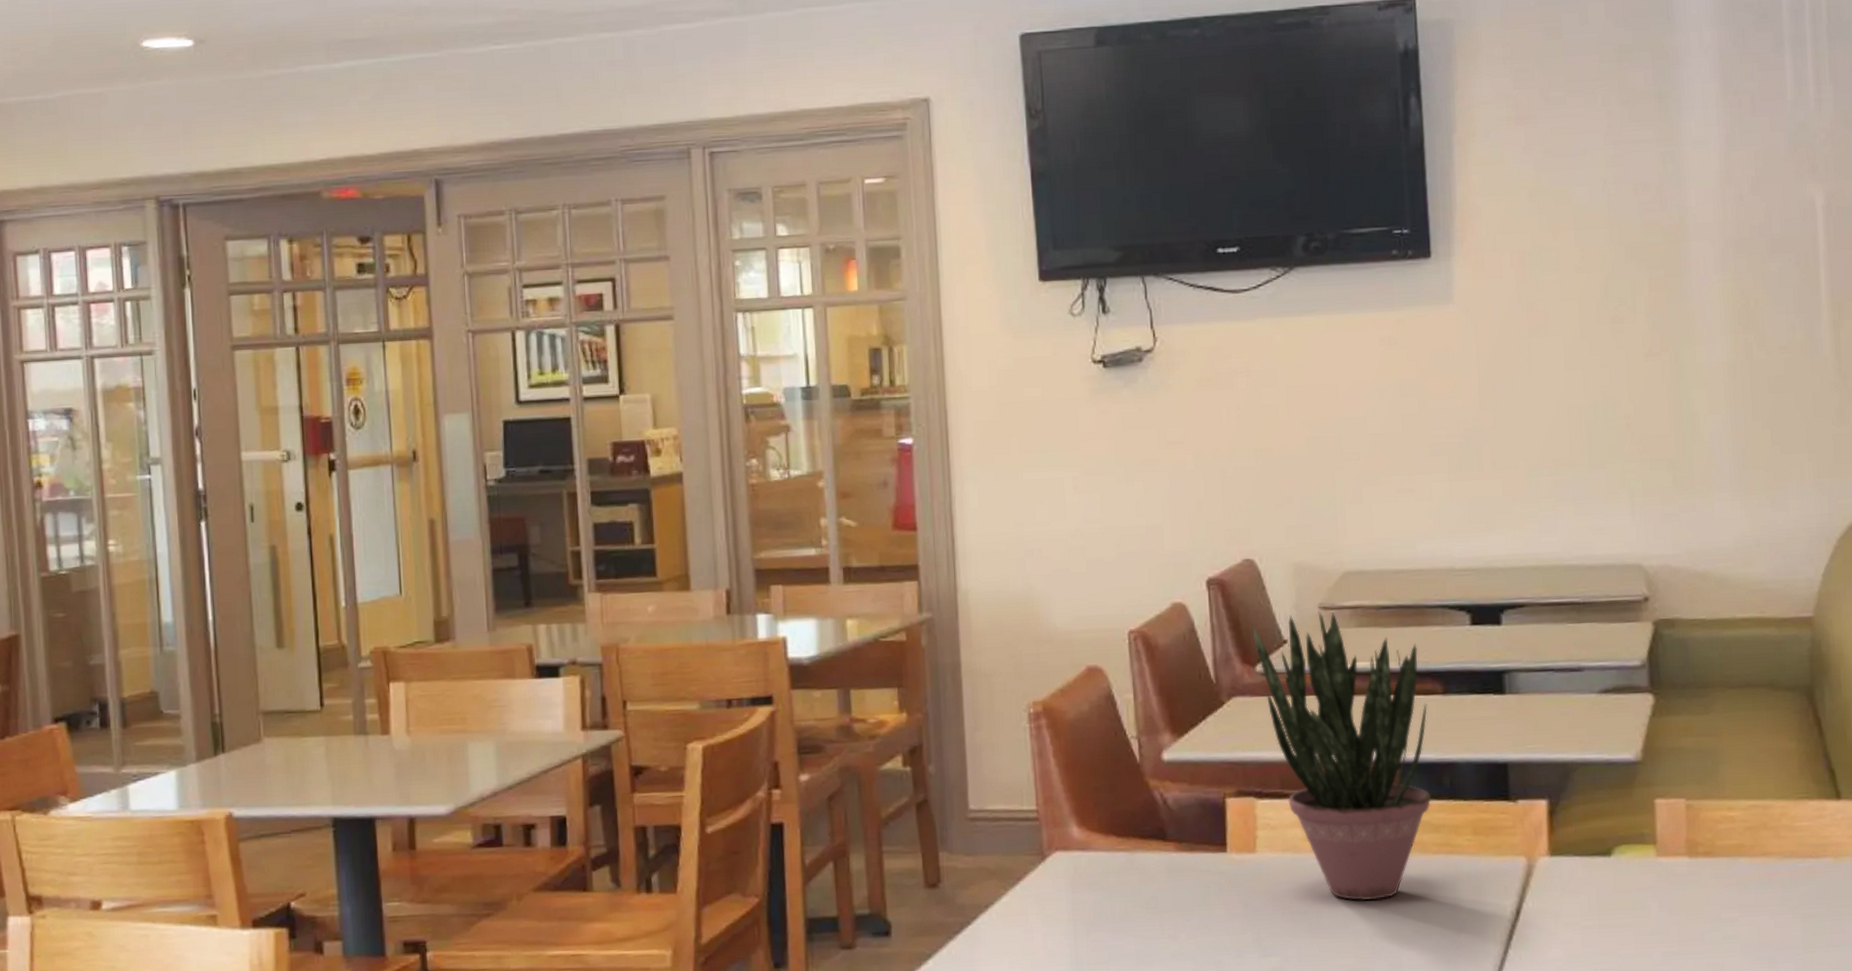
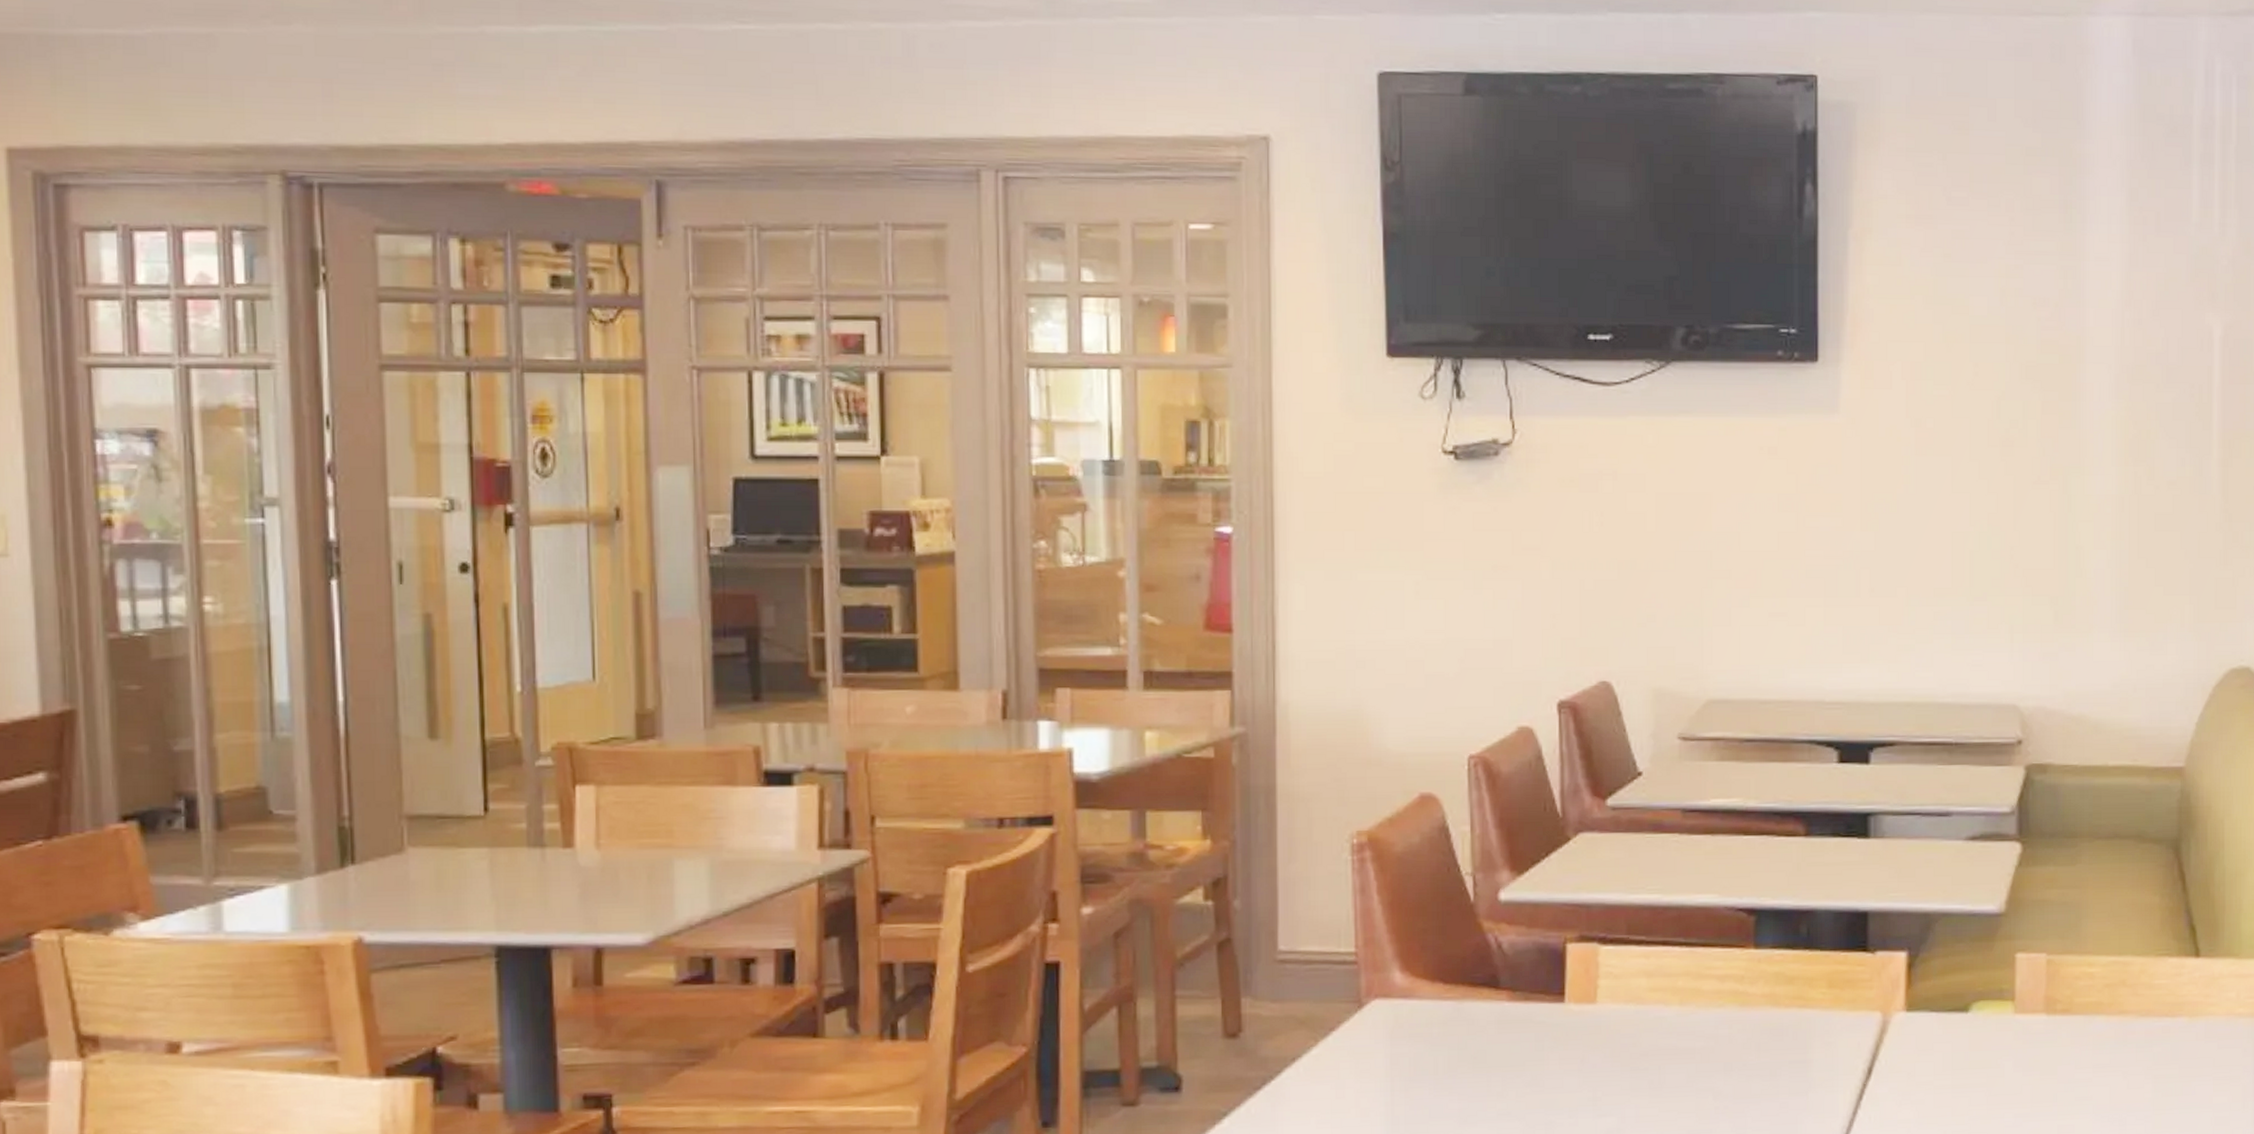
potted plant: present [1252,610,1431,901] -> none [1604,741,1788,1057]

